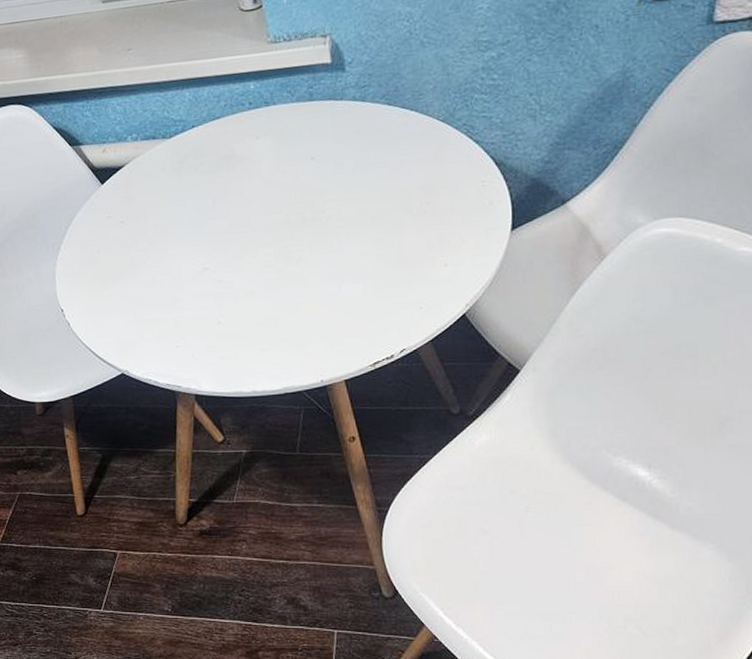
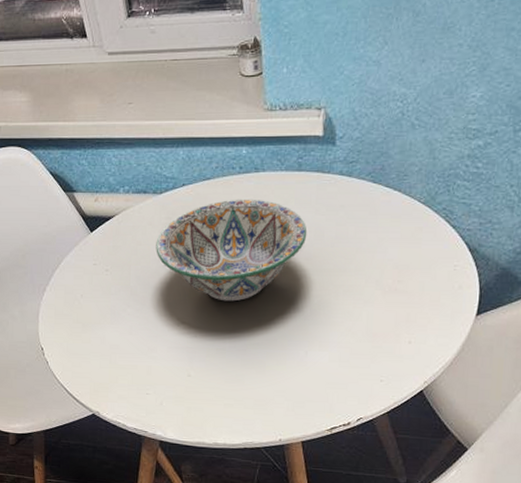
decorative bowl: none [170,134,327,242] -> present [156,199,307,302]

